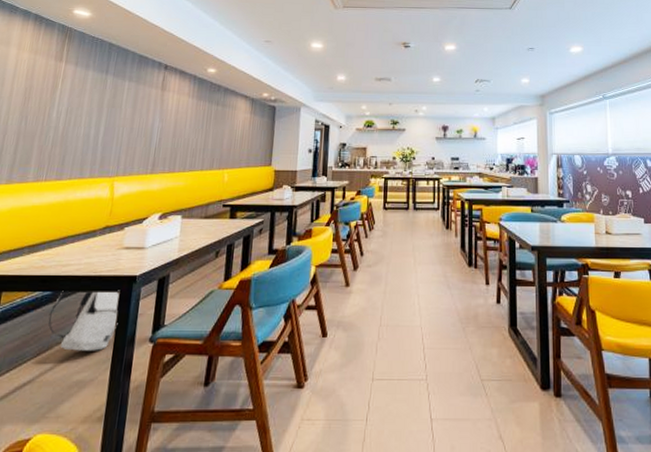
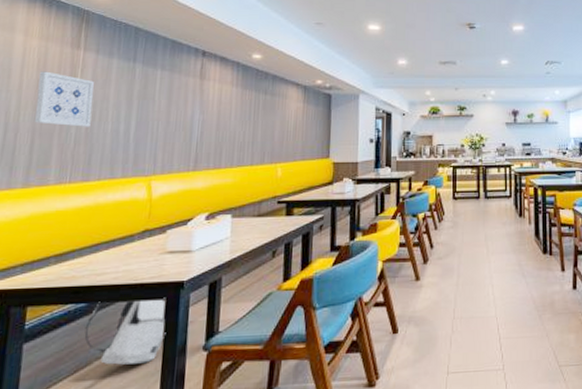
wall art: none [20,80,72,131] -> present [34,71,95,127]

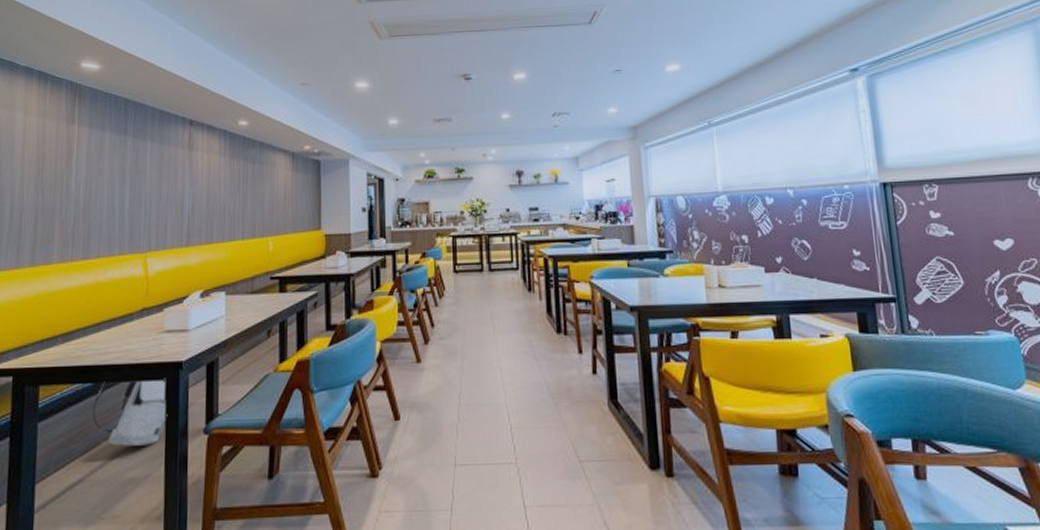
wall art: present [34,71,95,127] -> none [36,148,90,204]

